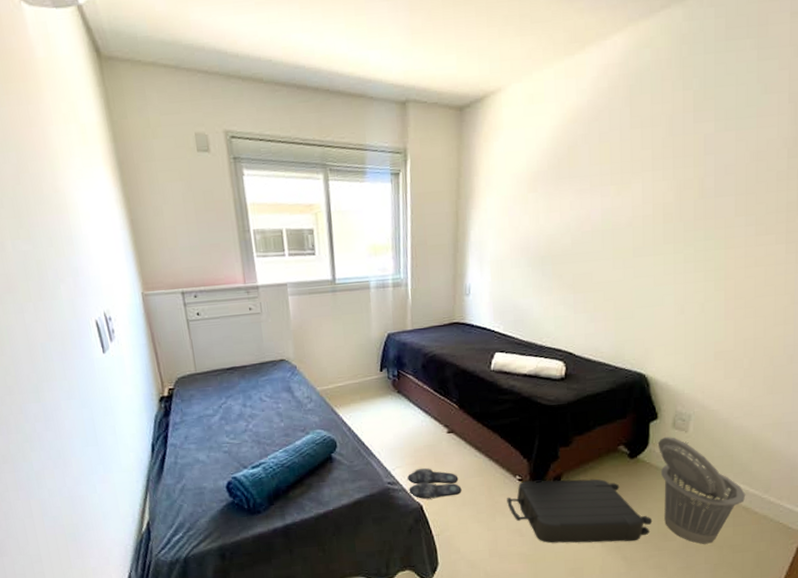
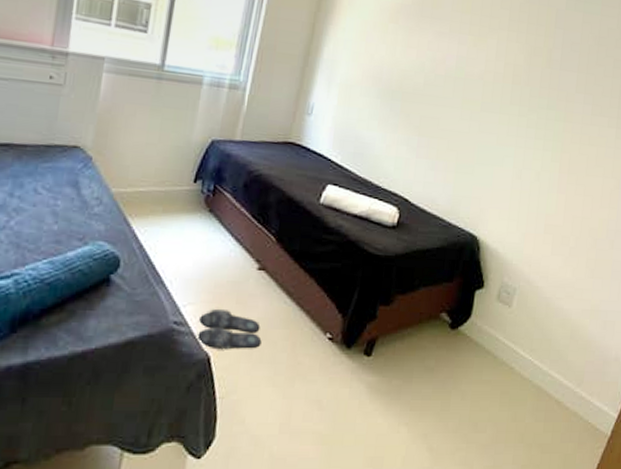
suitcase: present [507,479,653,543] -> none [310,341,465,428]
laundry basket: present [657,436,746,544] -> none [477,309,560,440]

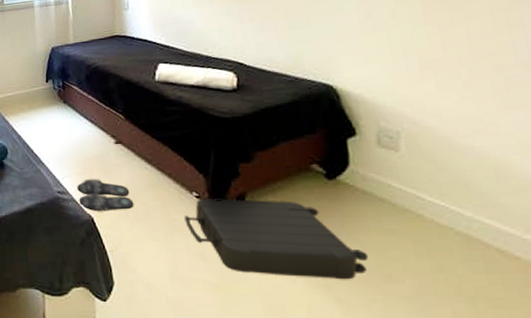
suitcase: none [310,341,465,428] -> present [184,198,369,279]

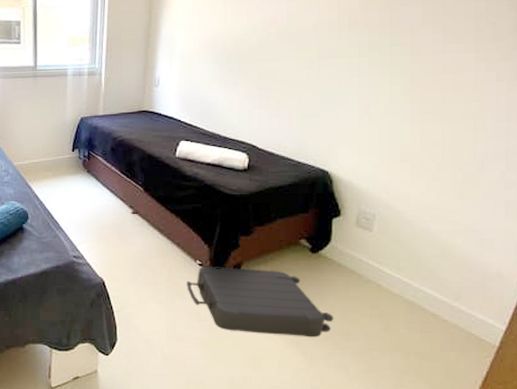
slippers: present [77,179,134,211] -> none [92,246,143,275]

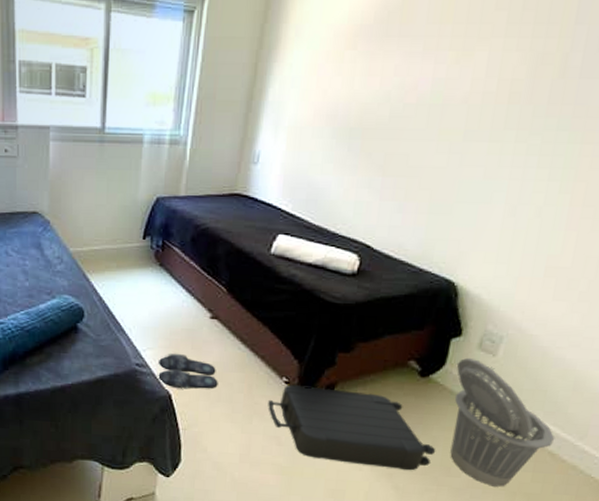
slippers: none [92,246,143,275] -> present [158,354,218,389]
laundry basket: none [340,234,434,348] -> present [450,357,555,487]

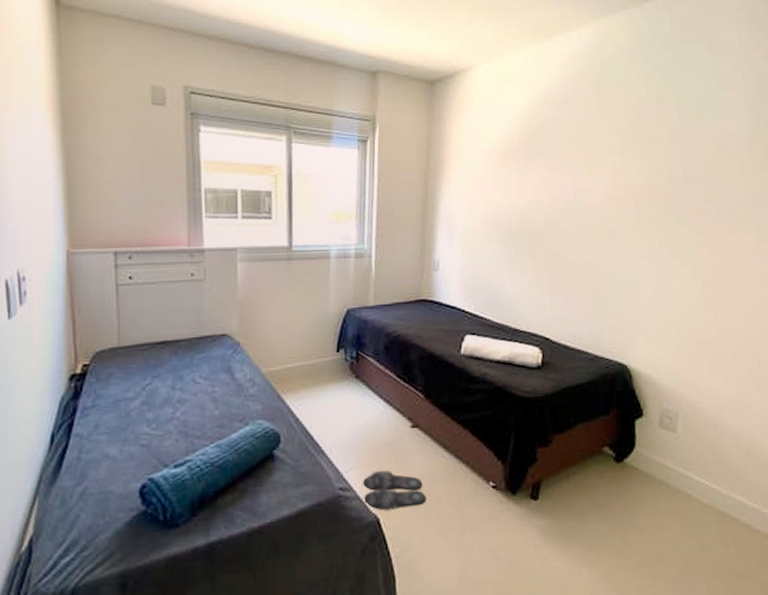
suitcase: present [268,385,436,470] -> none [479,486,646,569]
laundry basket: present [450,357,555,487] -> none [645,437,745,570]

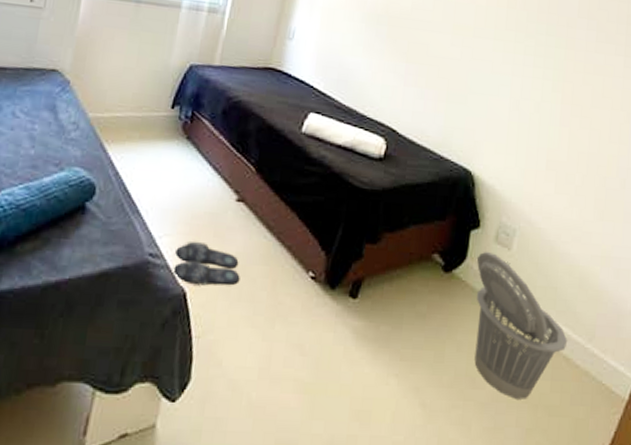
laundry basket: none [645,437,745,570] -> present [474,251,568,399]

